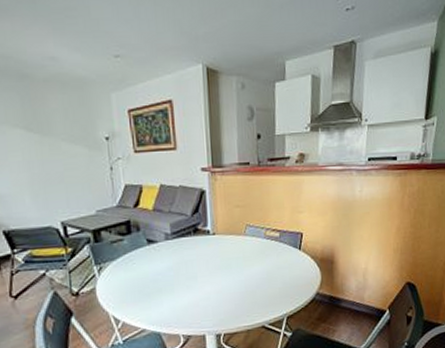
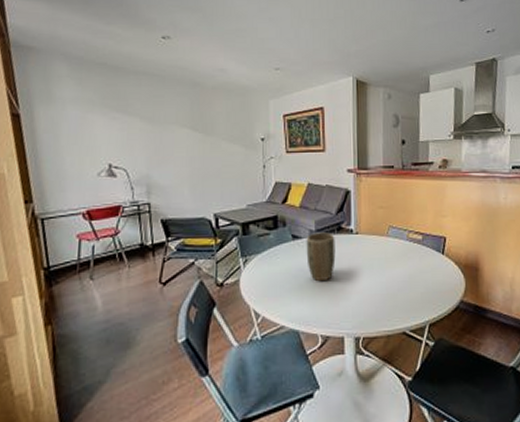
plant pot: none [162,234,194,284] -> present [306,232,336,281]

